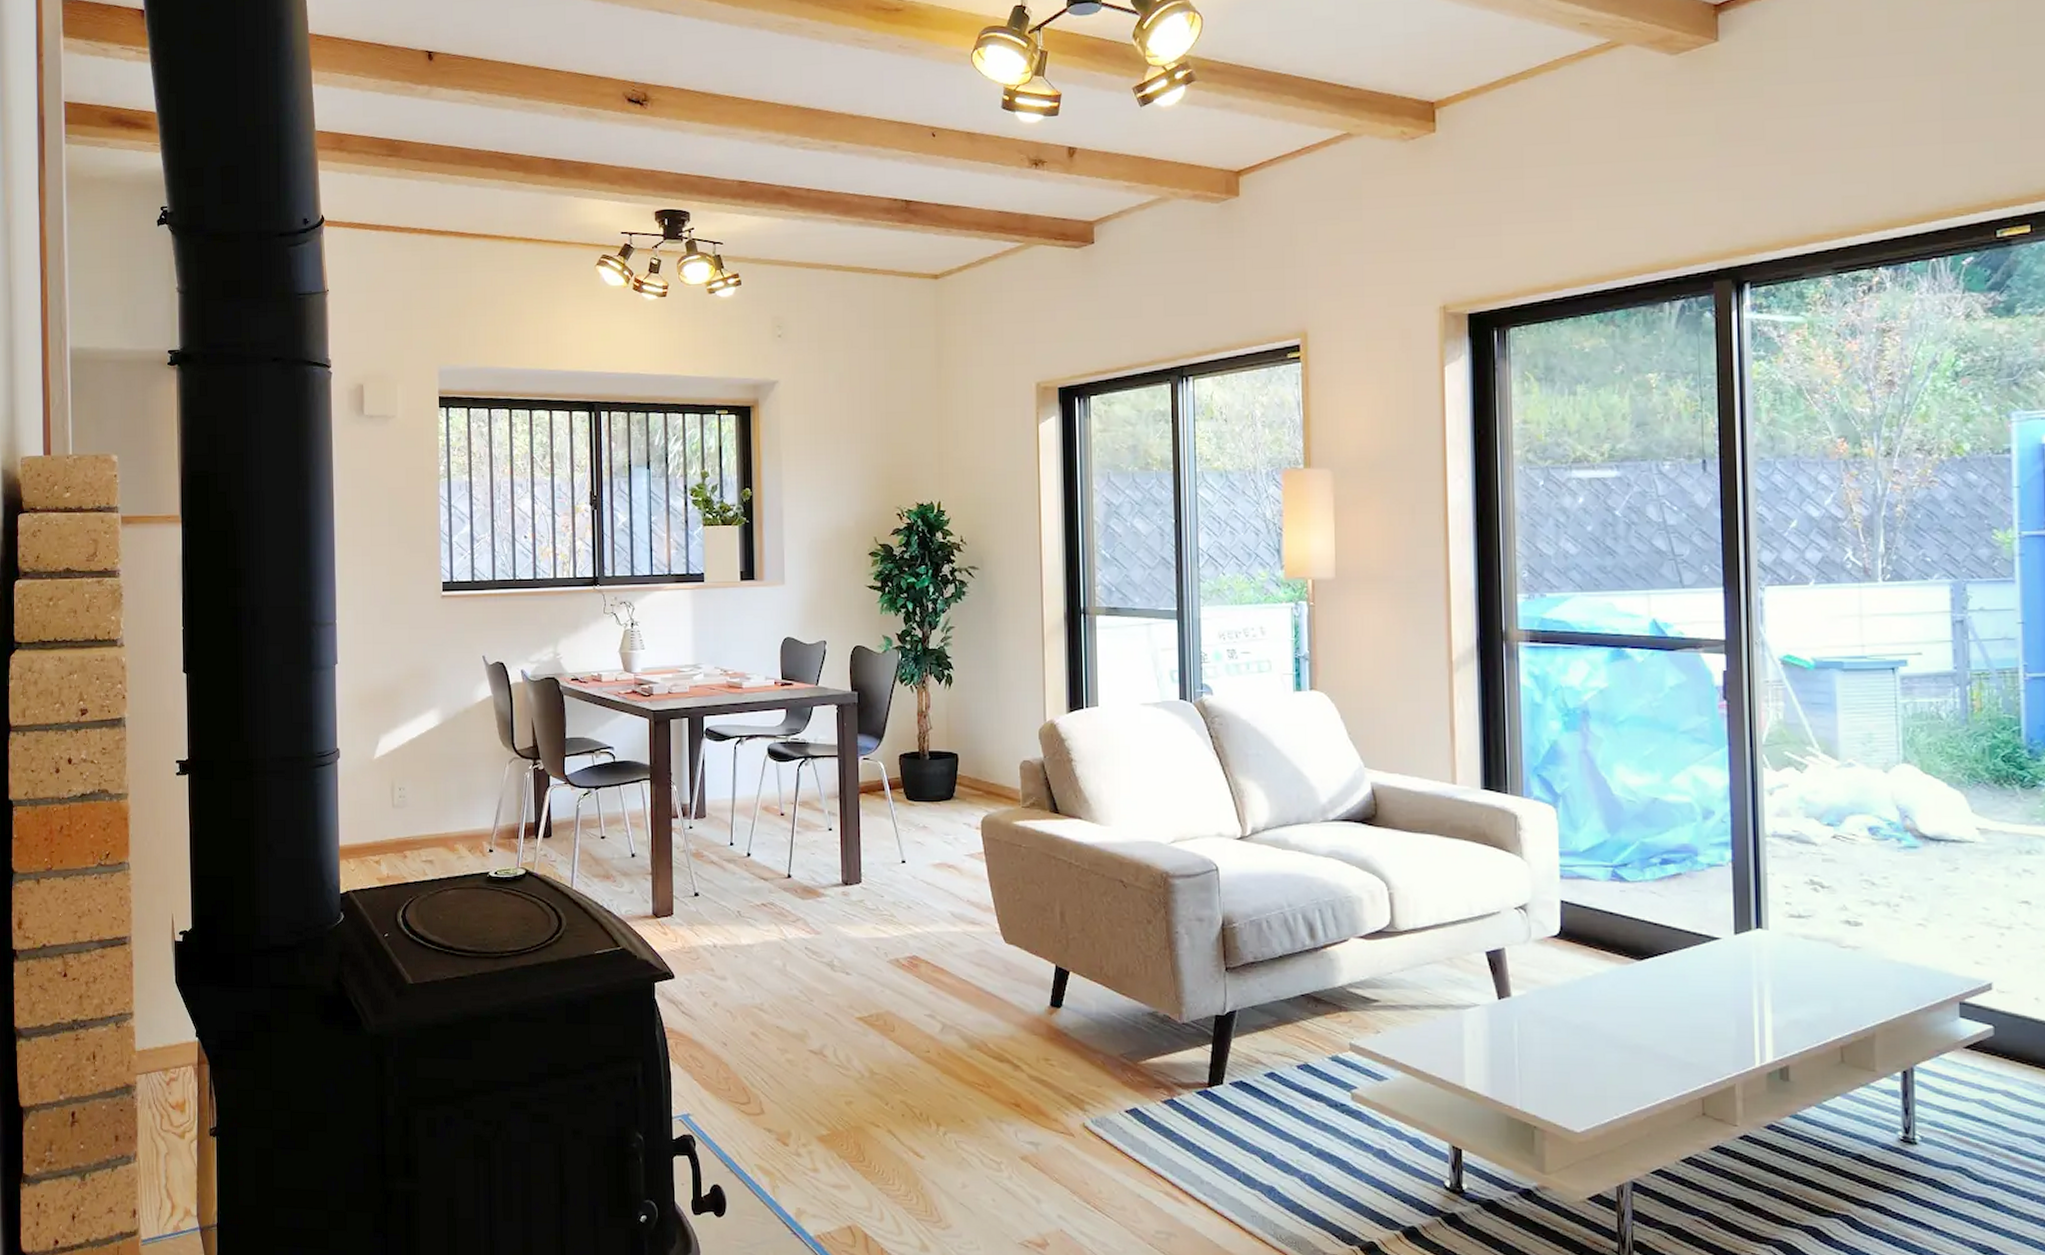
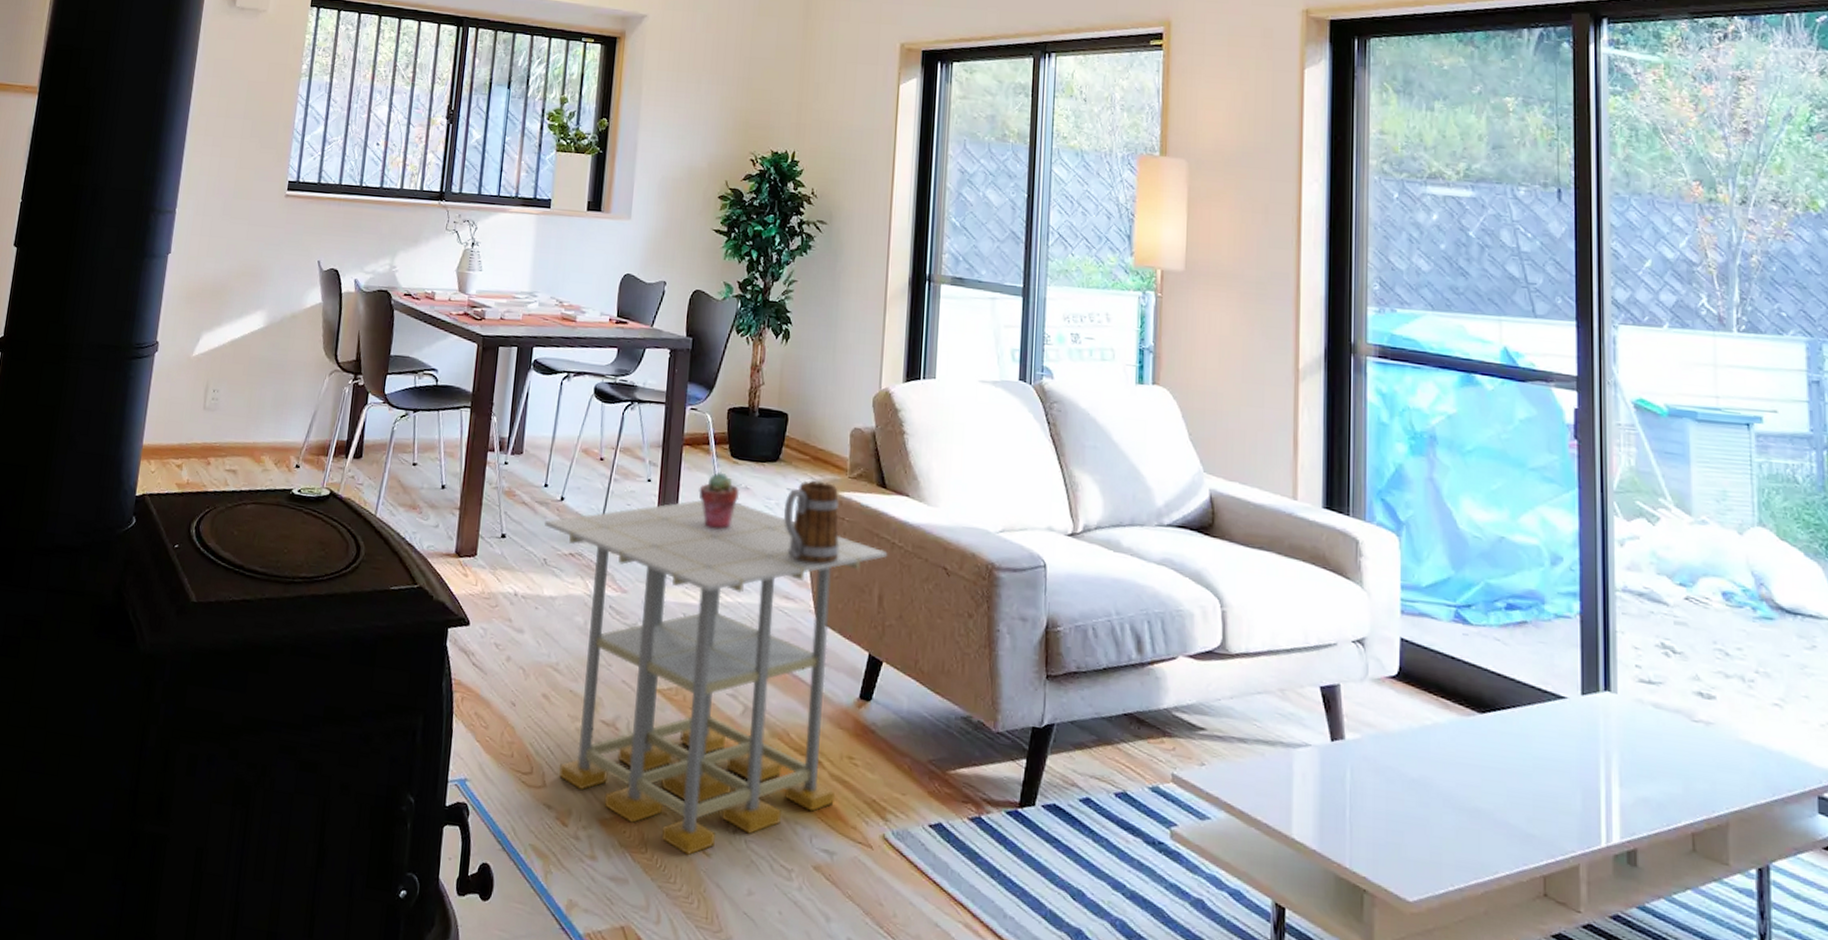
side table: none [735,841,1066,1159] -> present [545,500,888,855]
potted succulent: none [879,814,919,868] -> present [699,472,740,530]
mug: none [962,814,1019,889] -> present [784,480,840,565]

